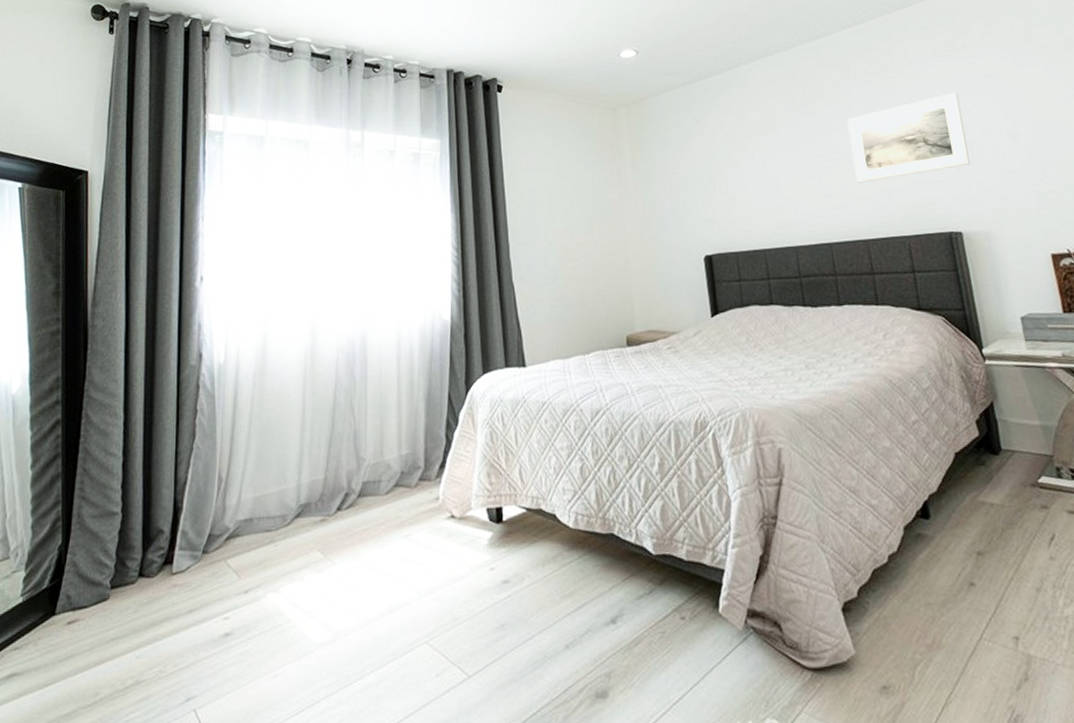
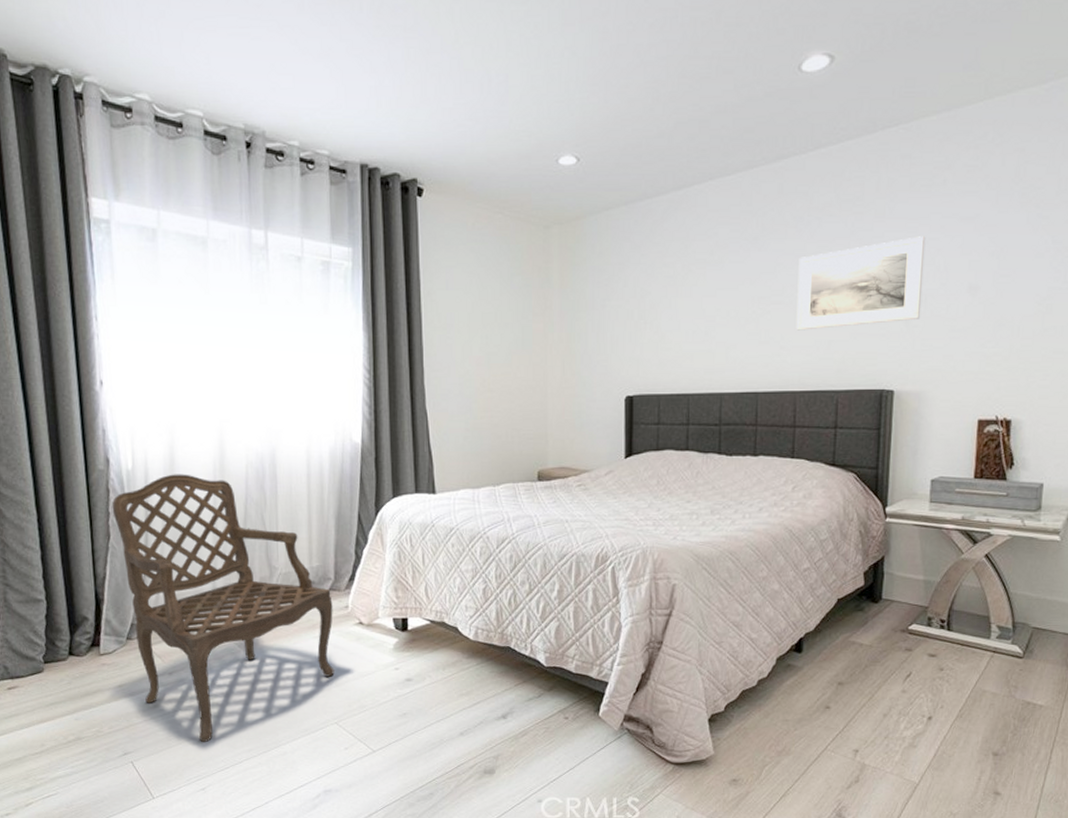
armchair: none [200,364,425,679] -> present [112,474,335,743]

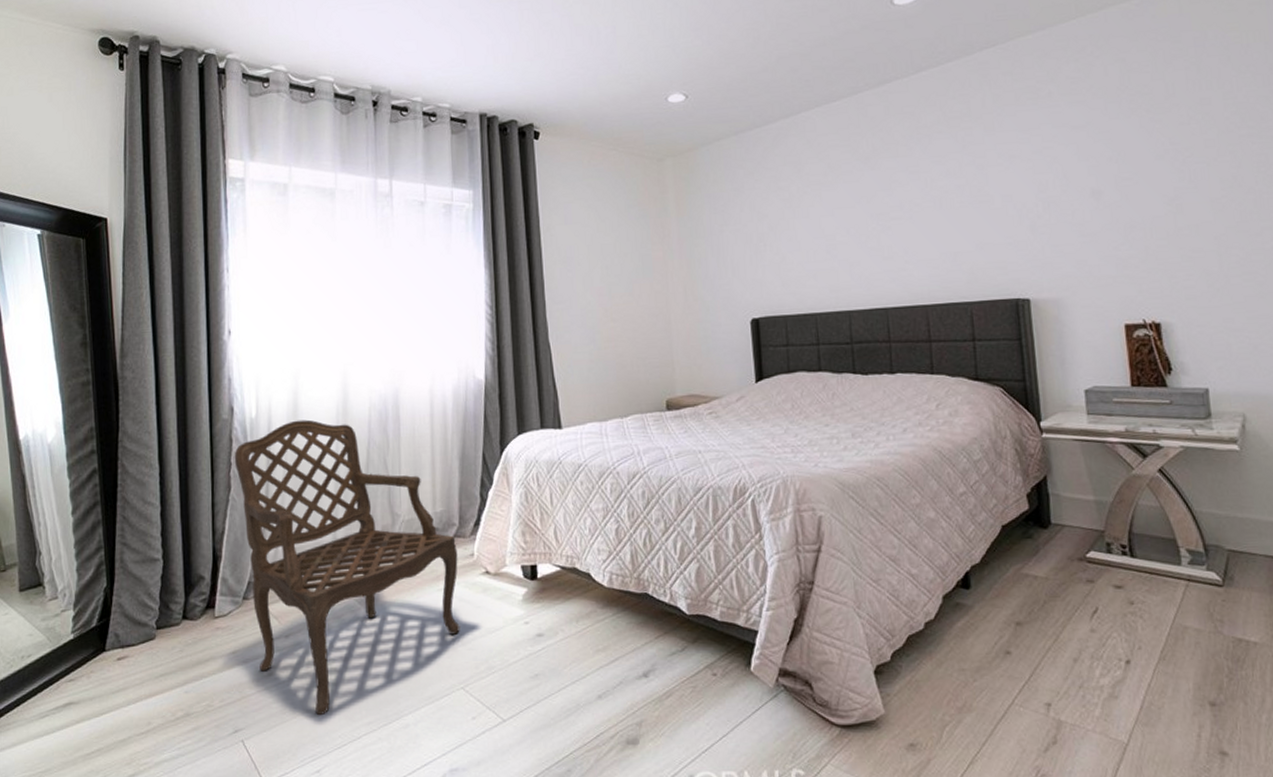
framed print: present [796,236,926,331] -> none [913,146,1046,244]

